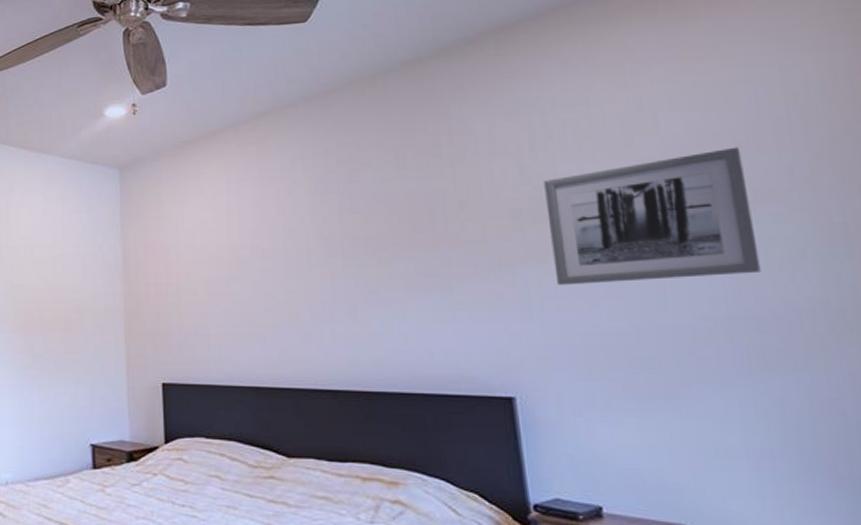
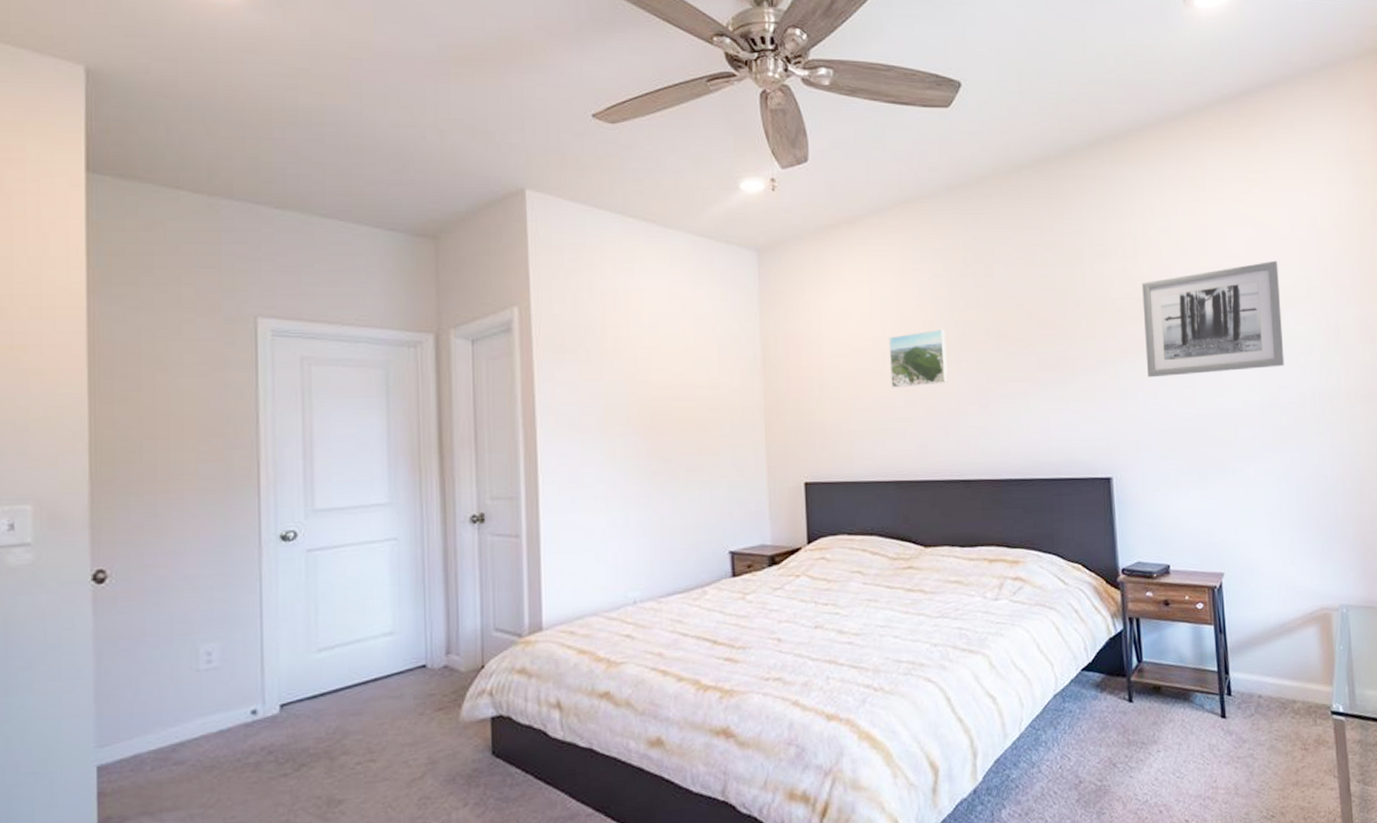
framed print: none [246,236,310,294] -> present [888,330,948,388]

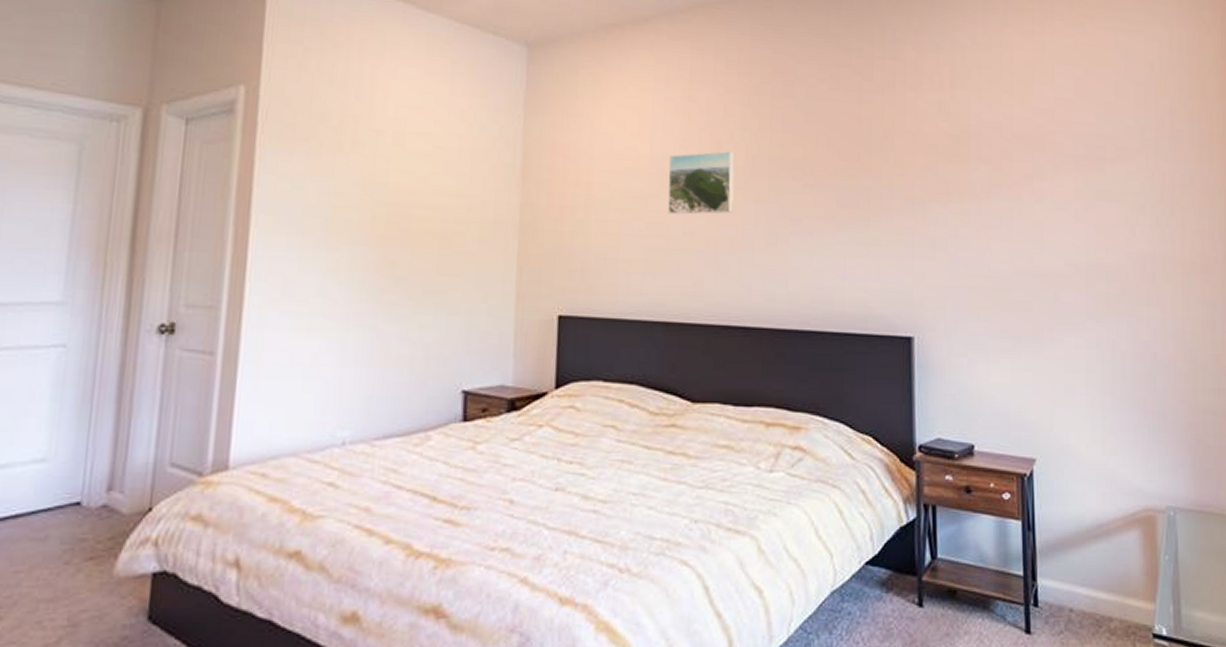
wall art: present [1142,260,1285,378] -> none [958,106,1113,226]

